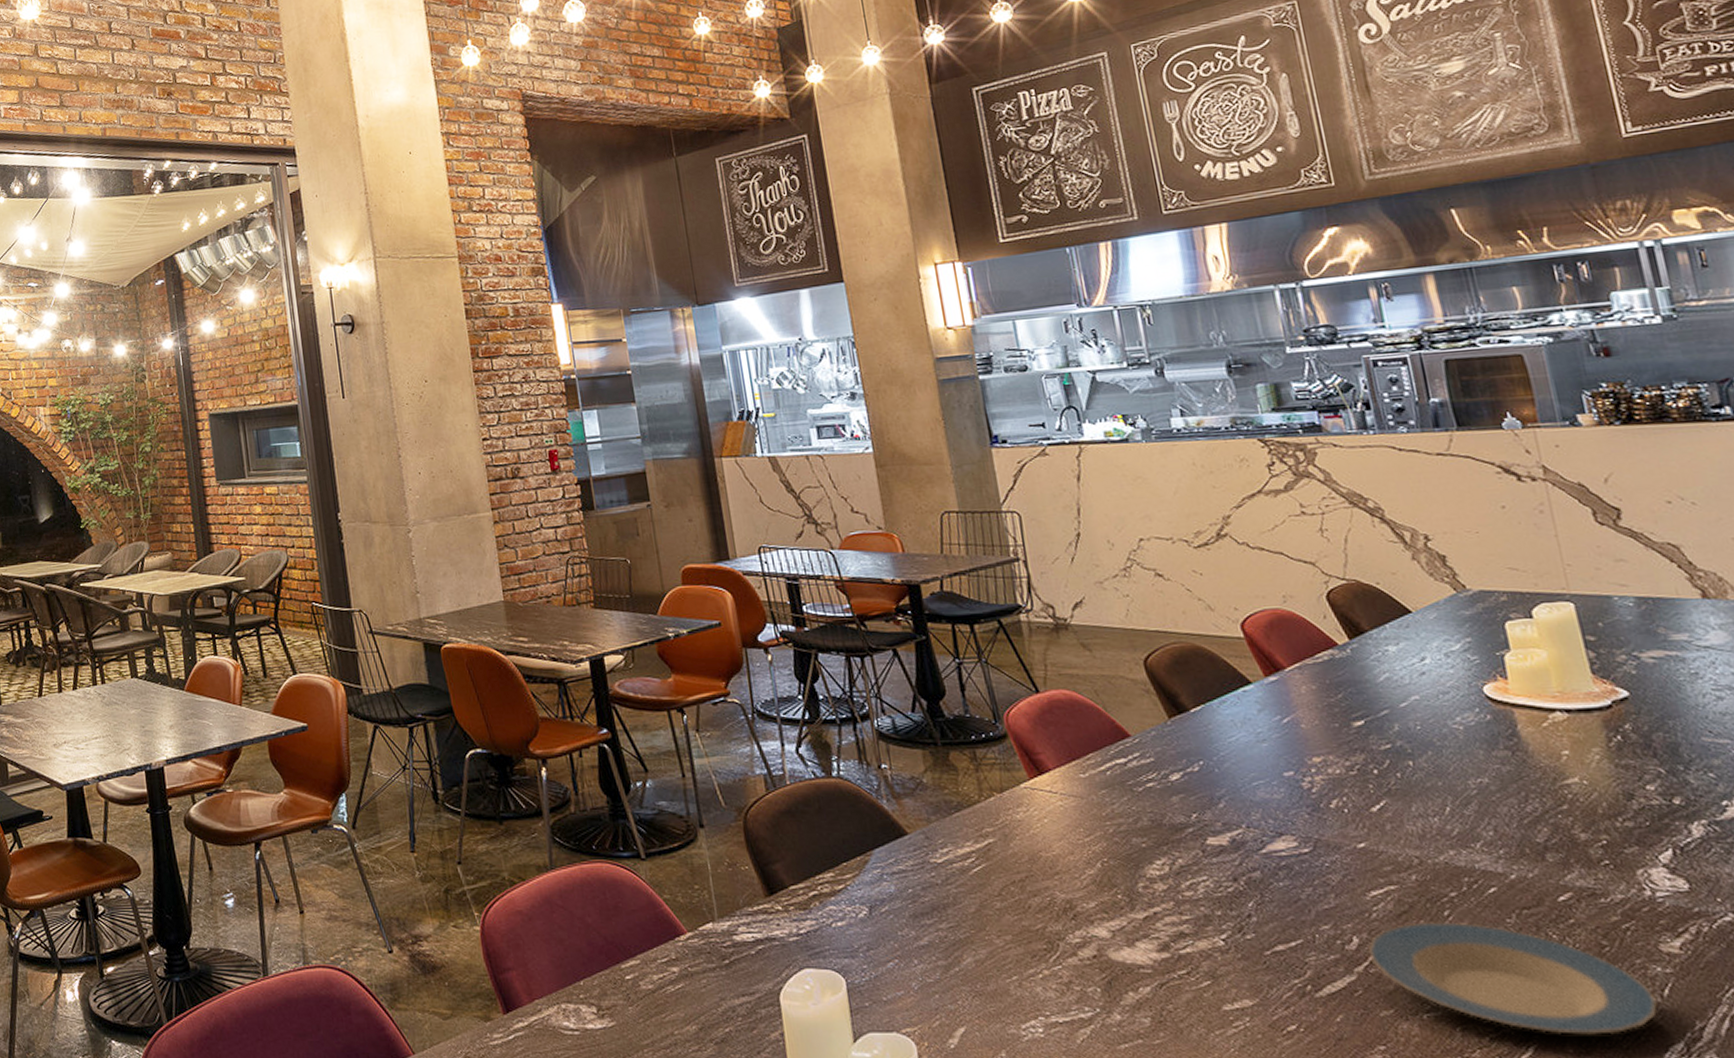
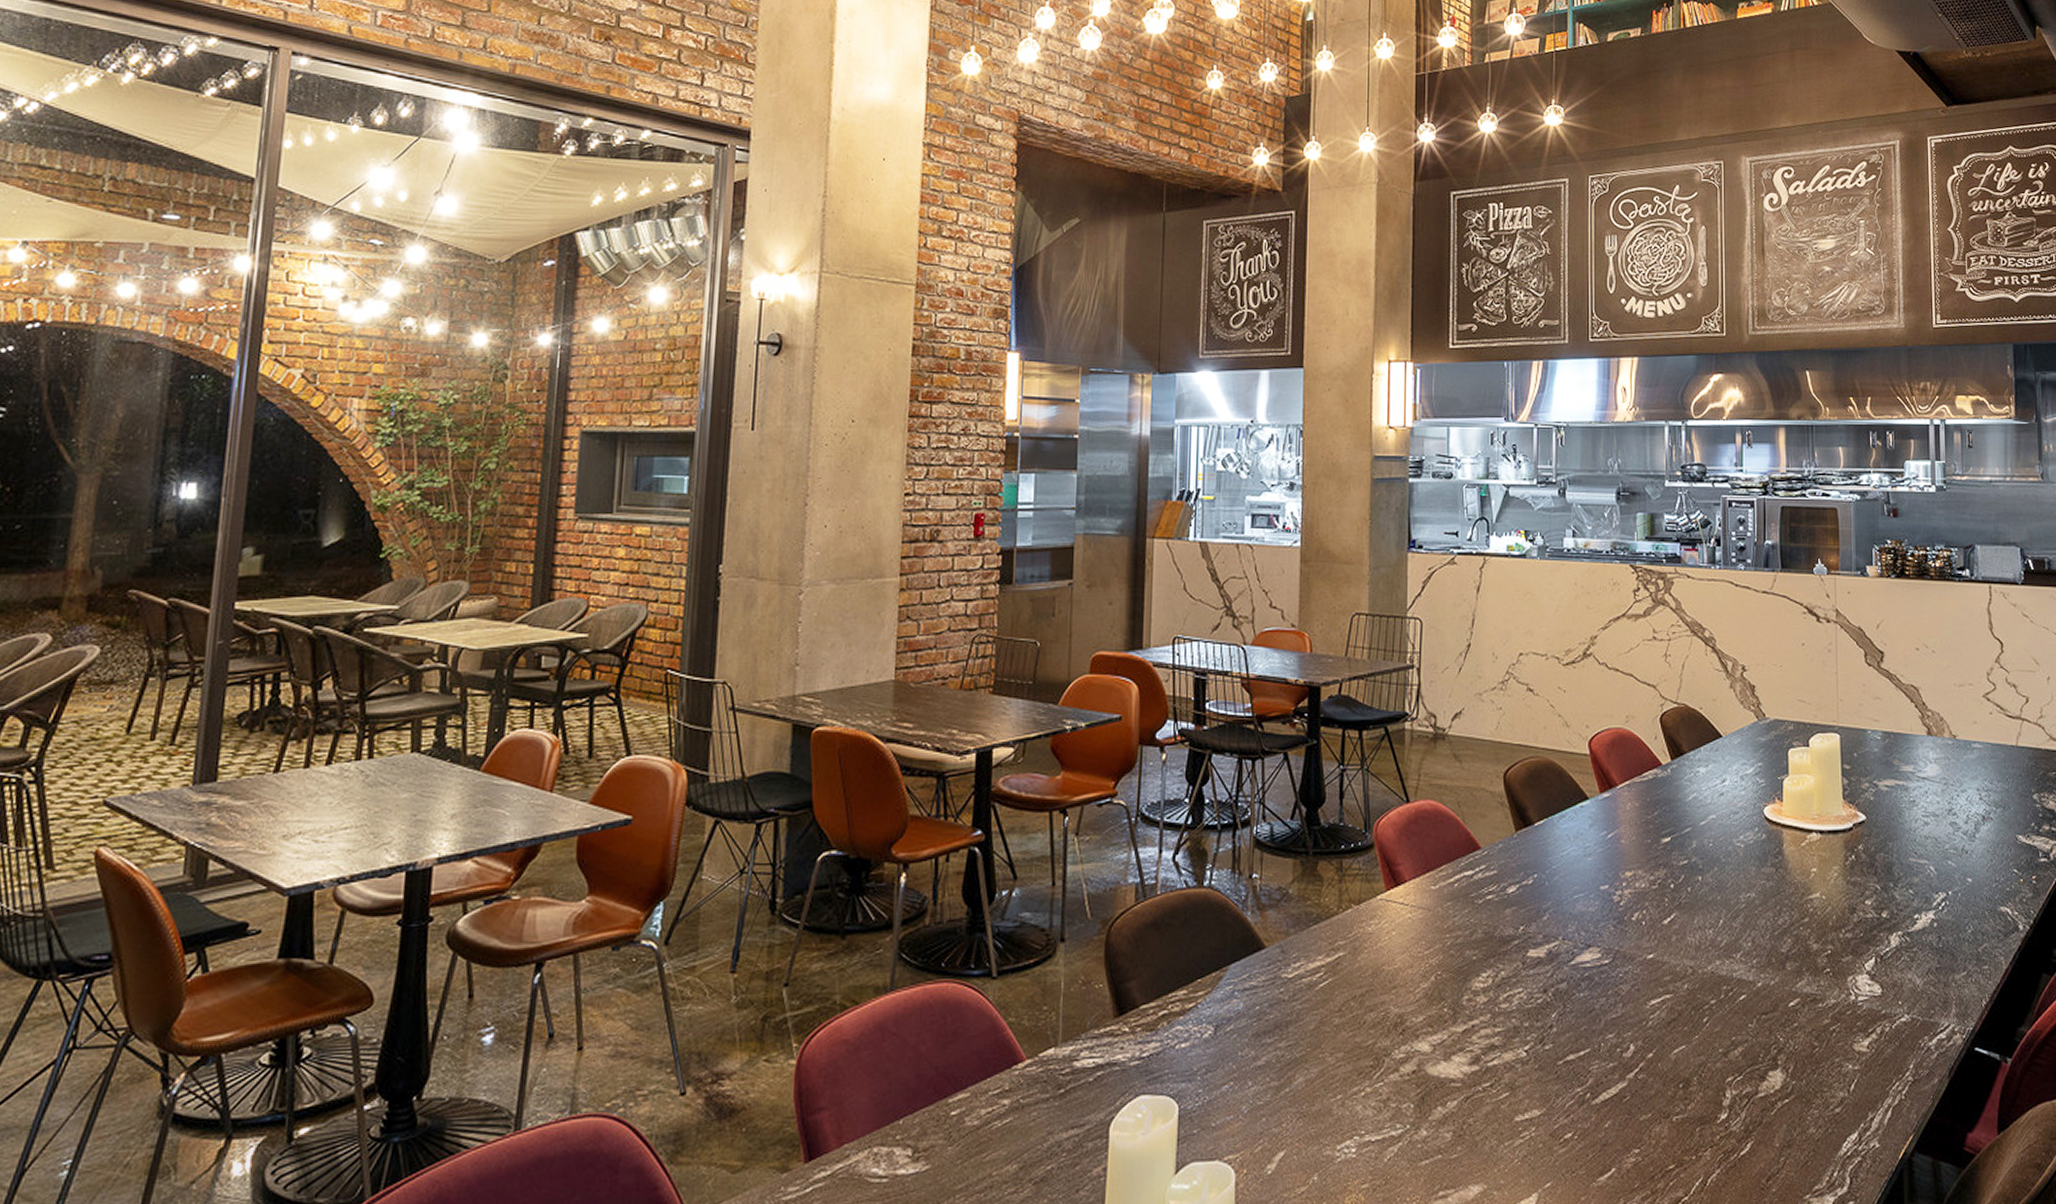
plate: present [1367,922,1657,1035] -> none [1640,1028,1844,1130]

